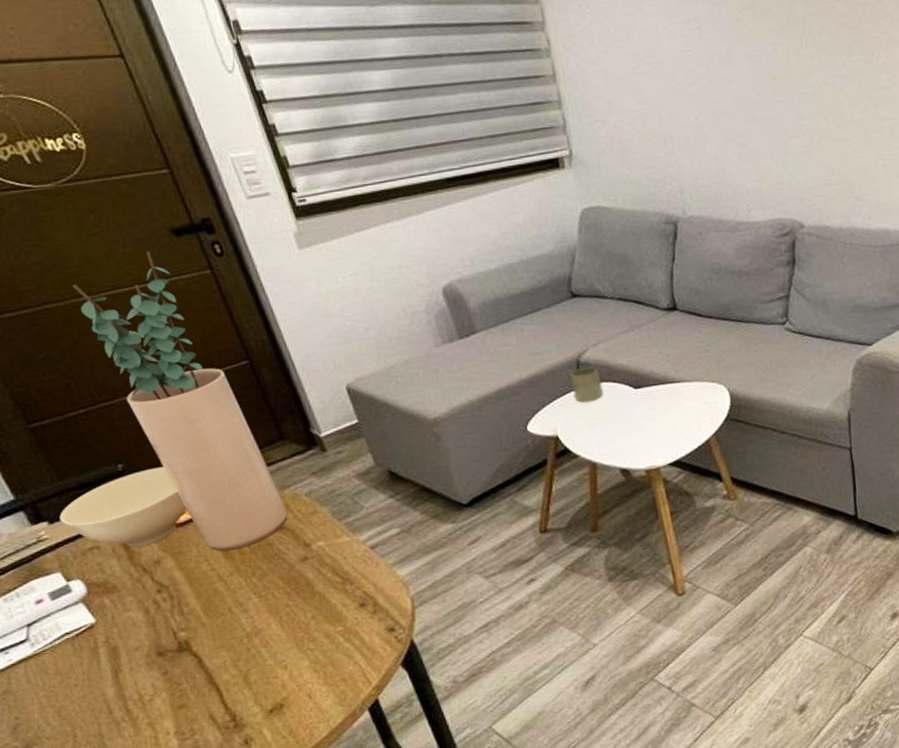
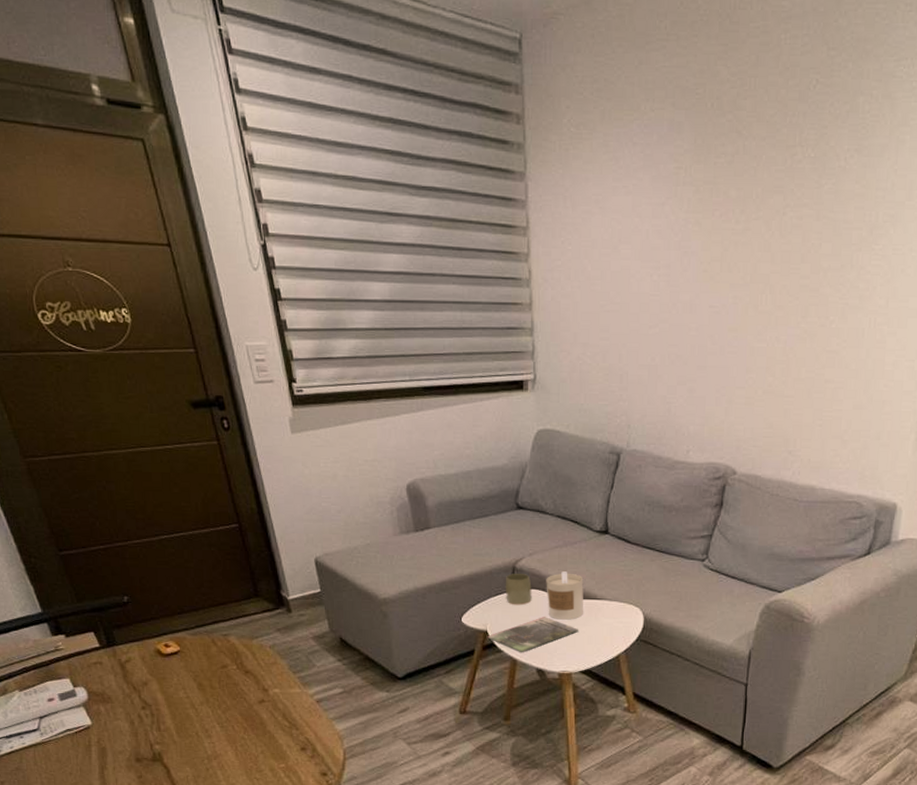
bowl: present [59,466,187,548] -> none [74,604,174,669]
vase: present [72,251,288,552] -> none [106,418,253,684]
magazine: none [559,410,661,455] -> present [487,617,579,653]
candle: none [615,357,663,412] -> present [546,571,584,621]

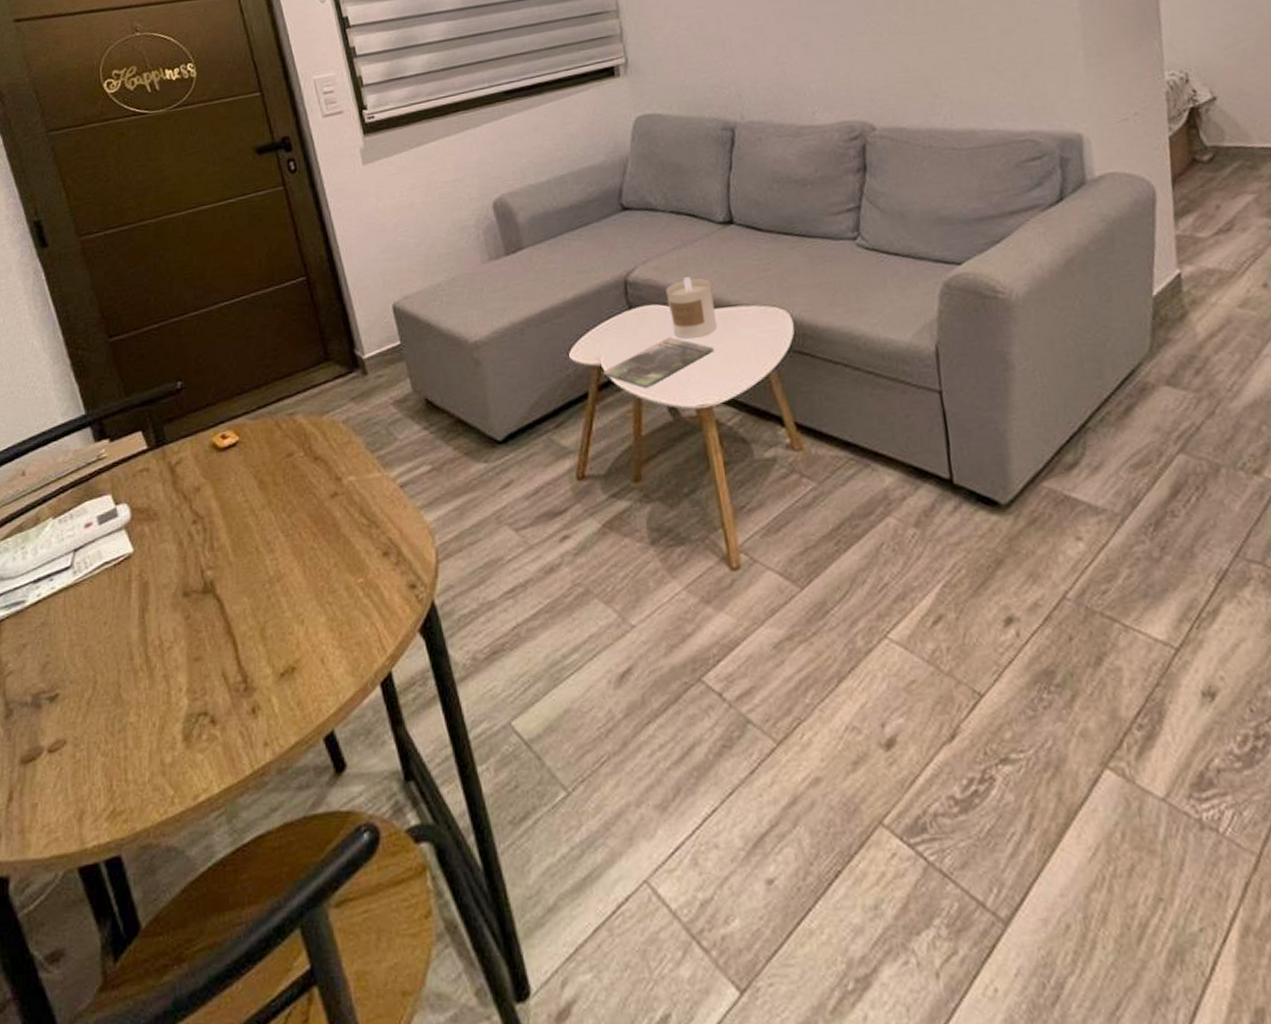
mug: present [505,574,532,606] -> none [616,287,652,329]

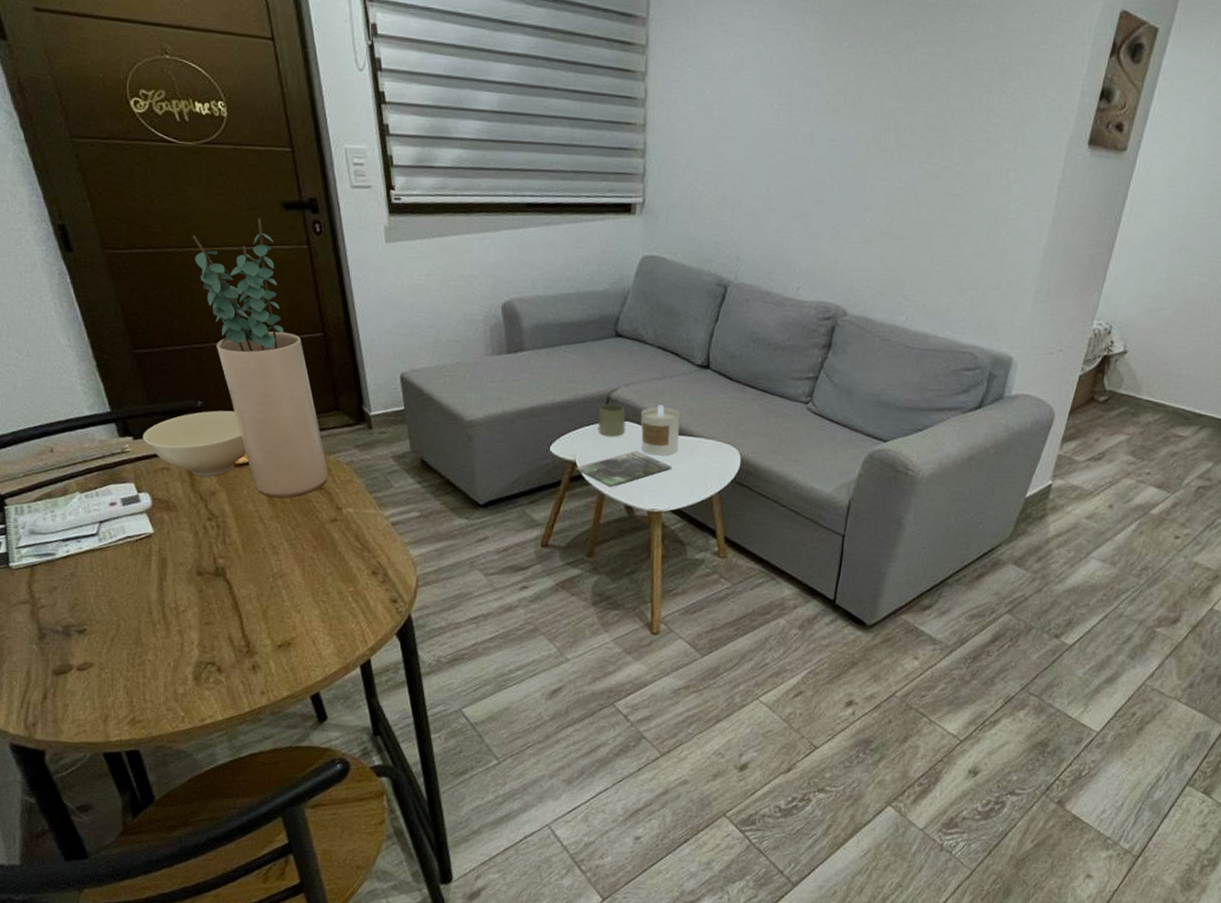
bowl: none [120,385,232,472] -> present [143,410,246,477]
vase: none [166,169,324,481] -> present [192,217,329,498]
mug: none [616,287,652,329] -> present [597,404,626,438]

